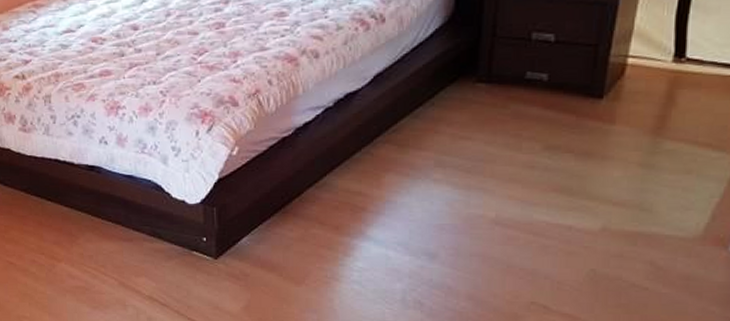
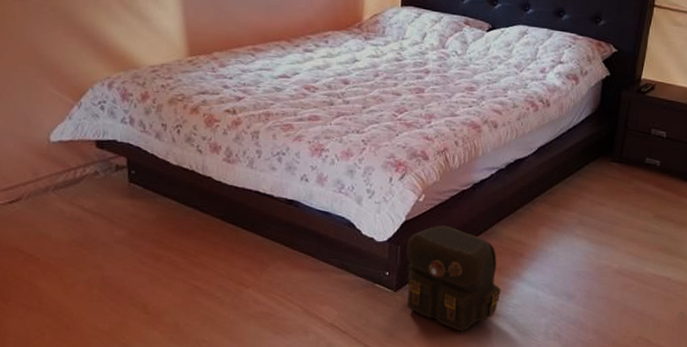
backpack: none [223,180,342,302] -> present [406,225,501,332]

